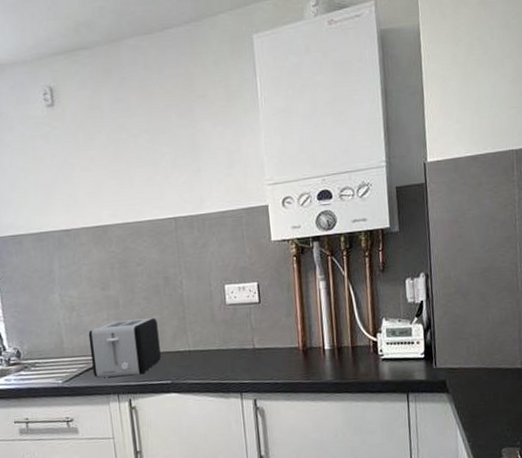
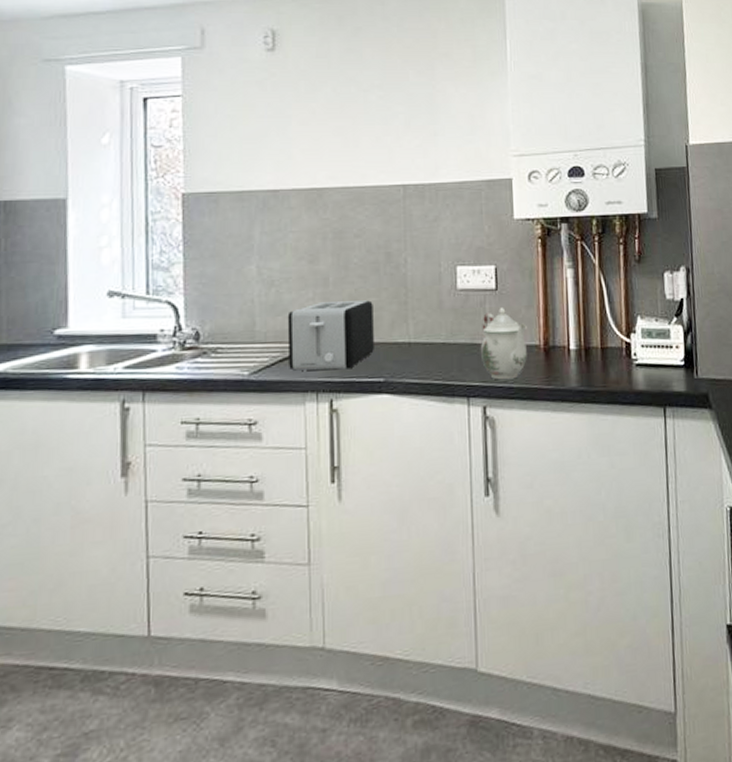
teapot: none [248,317,289,378] -> present [480,306,527,380]

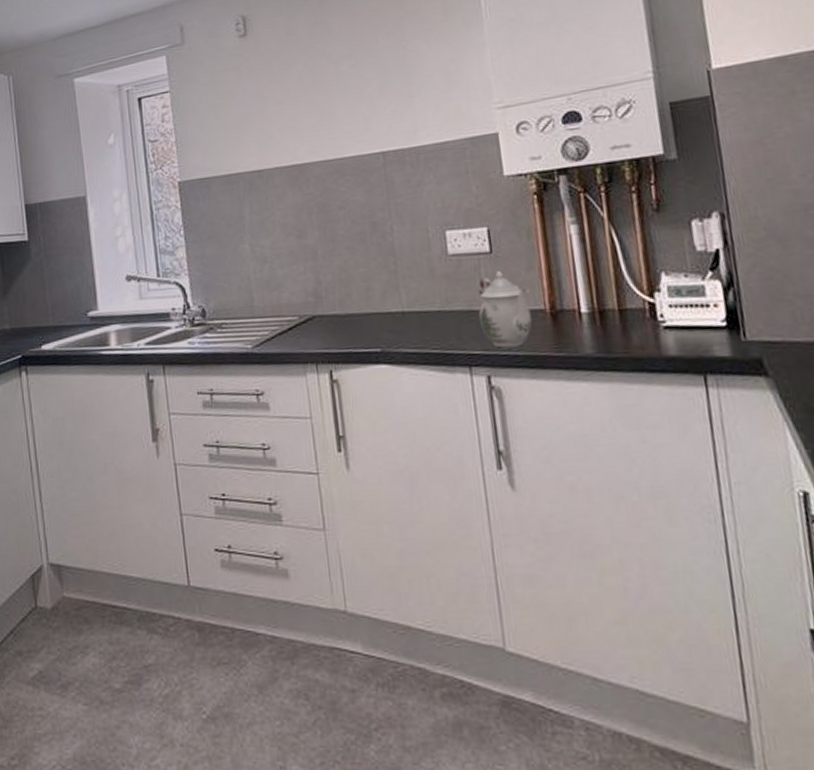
toaster: present [287,300,374,371] -> none [282,271,368,343]

